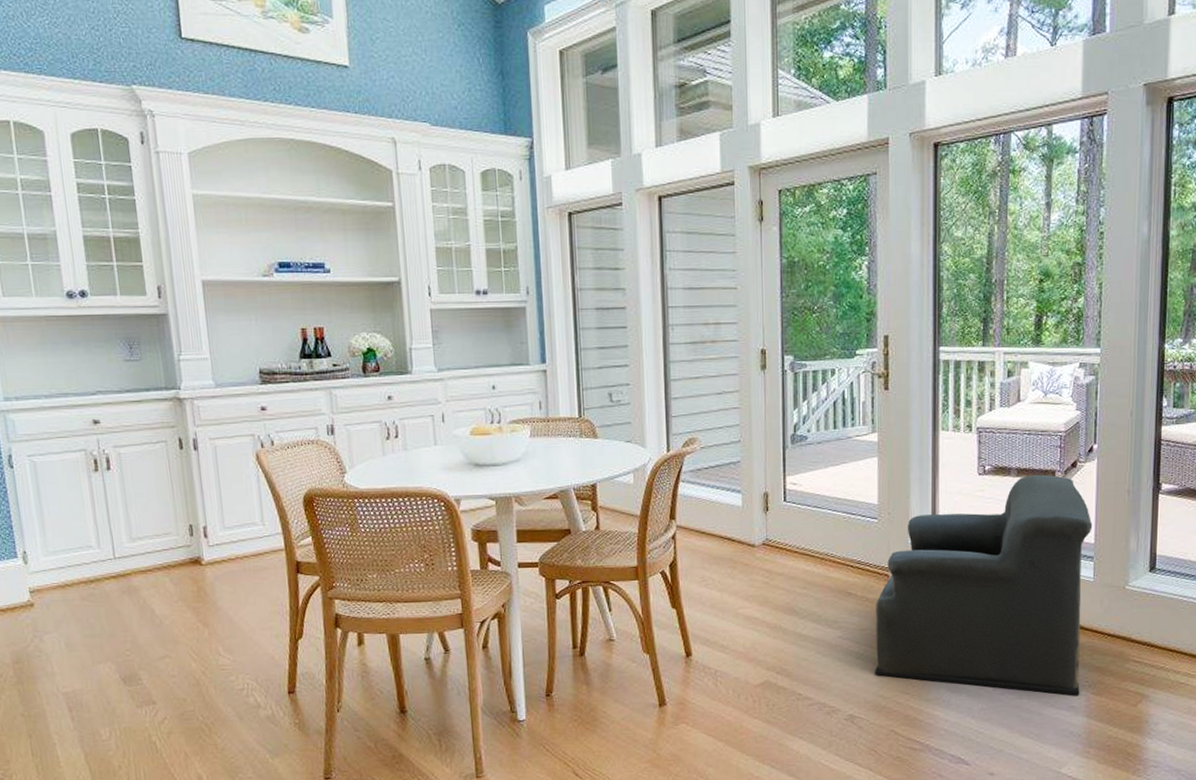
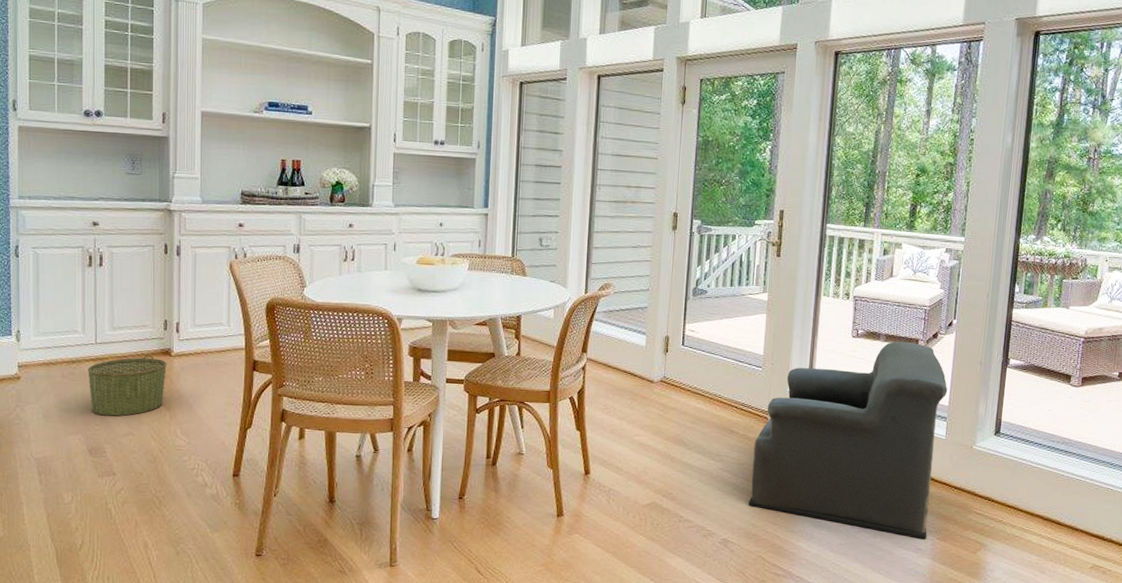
basket: none [108,566,200,639] -> present [88,355,167,417]

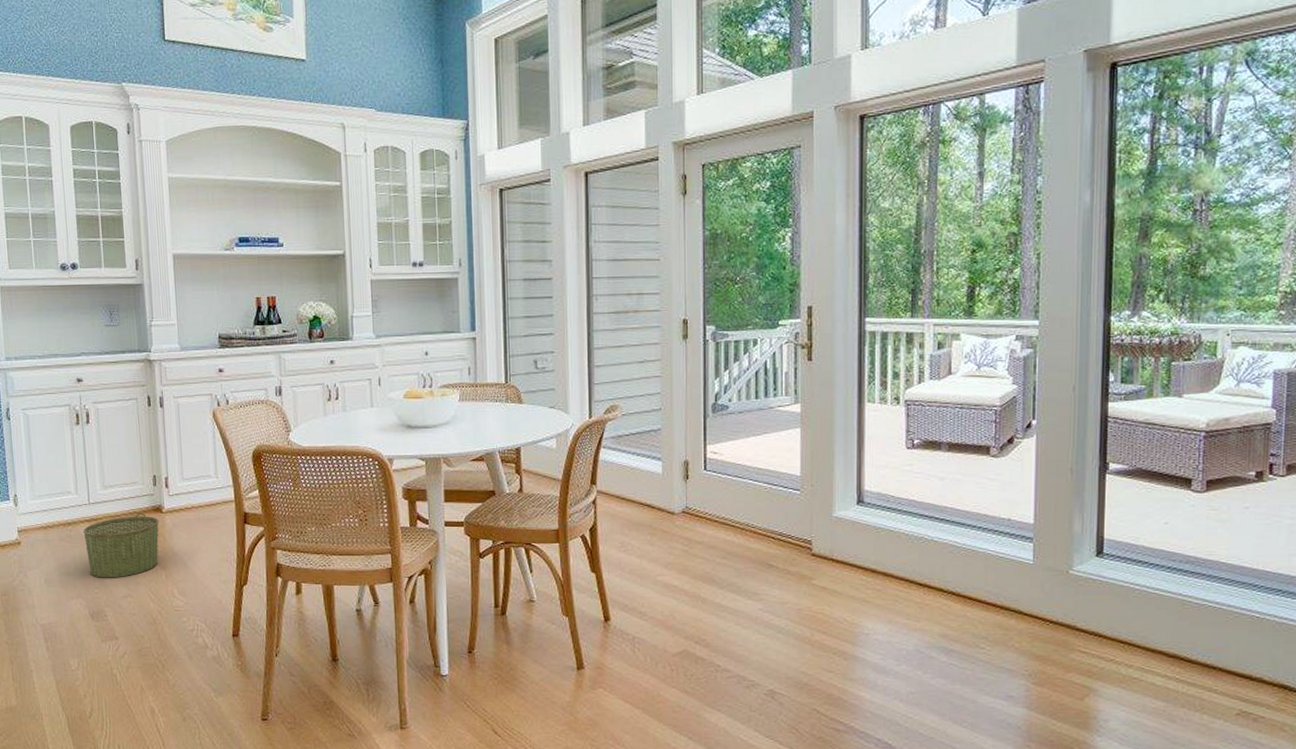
armchair: present [749,342,948,540] -> none [797,451,1032,685]

